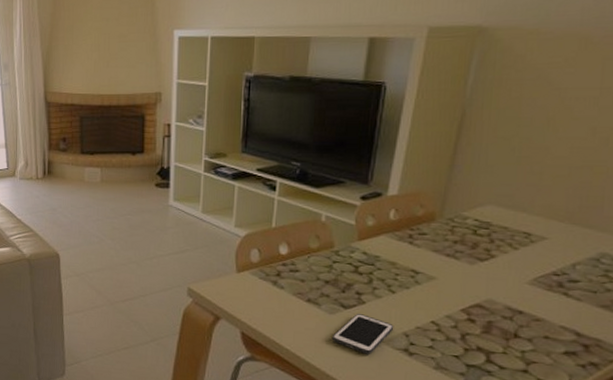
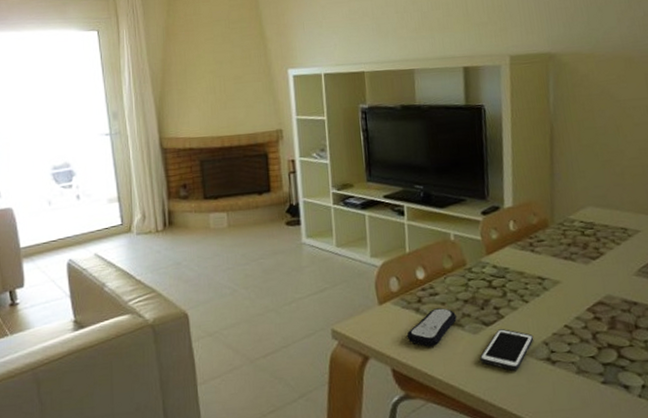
remote control: none [260,284,314,319] -> present [406,308,457,347]

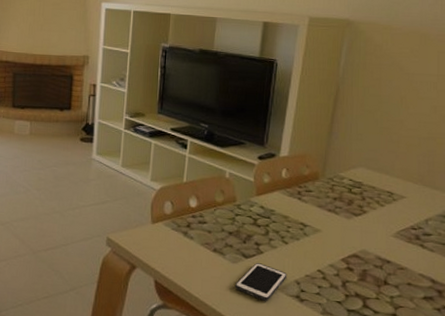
remote control: present [406,308,457,347] -> none [172,235,220,268]

